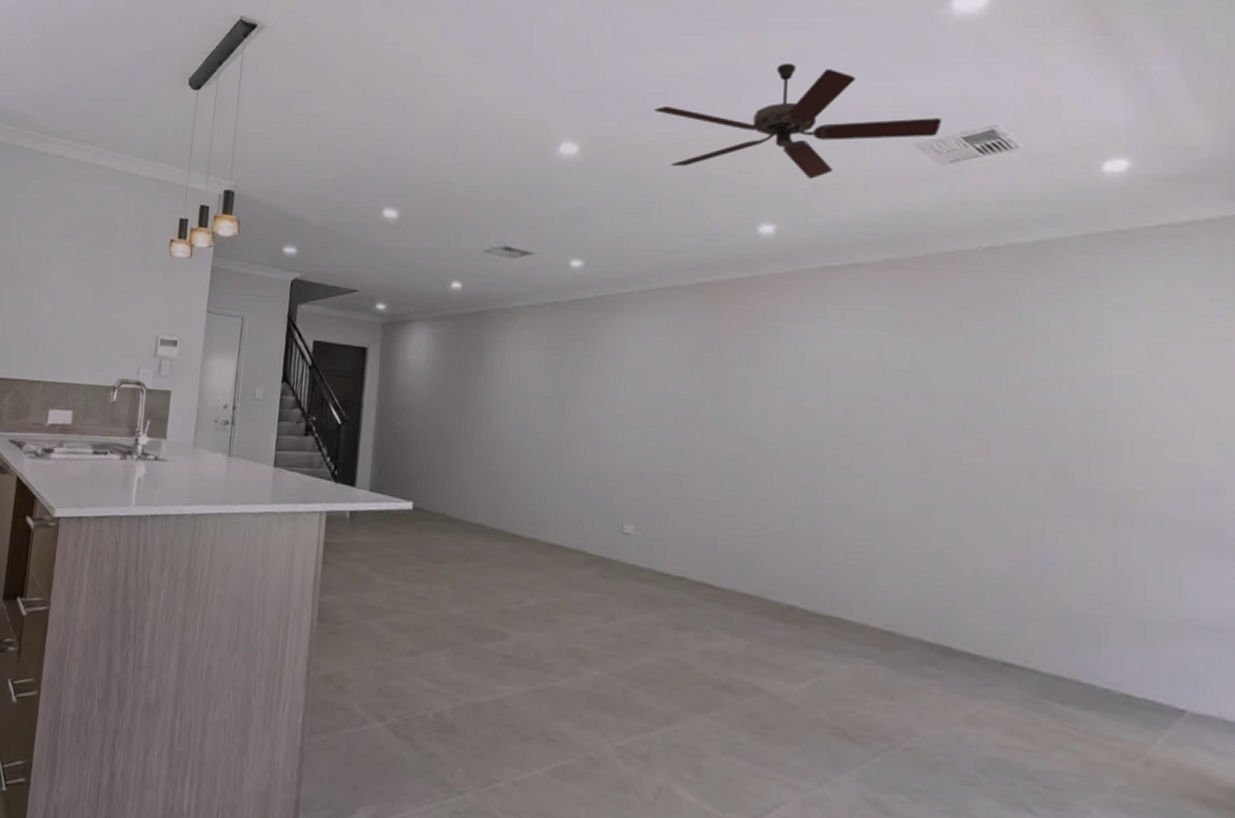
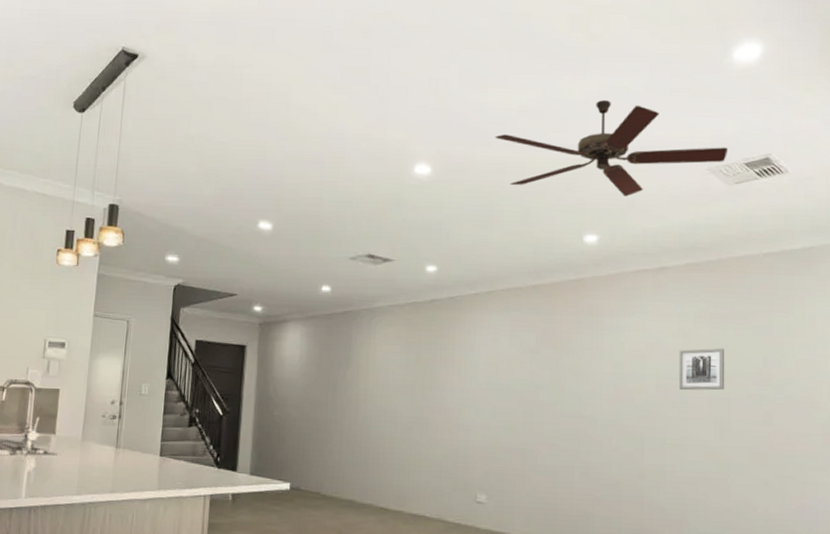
wall art: none [870,361,930,413] -> present [678,348,725,391]

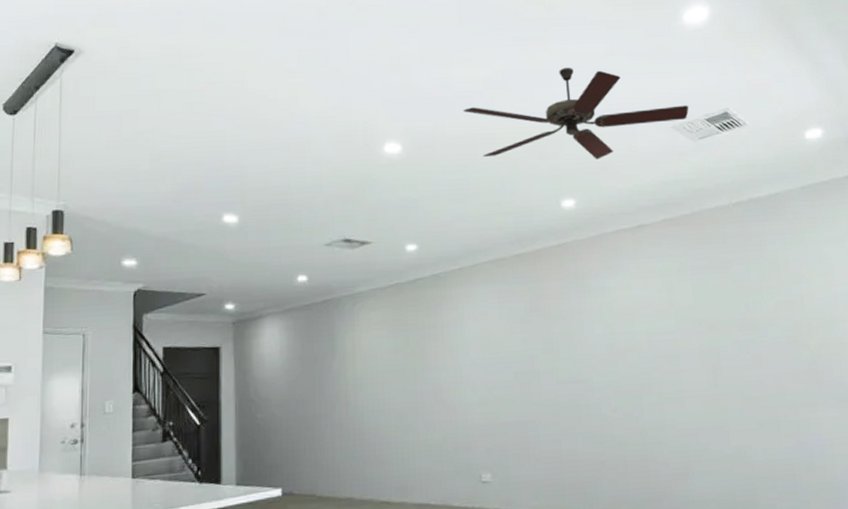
wall art: present [678,348,725,391] -> none [665,298,713,343]

